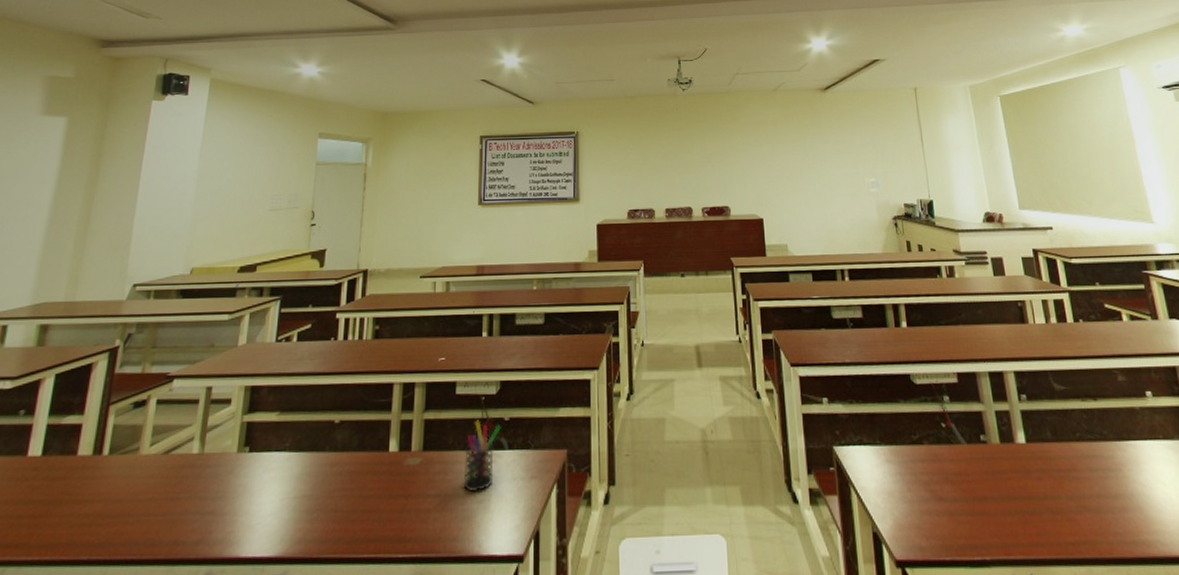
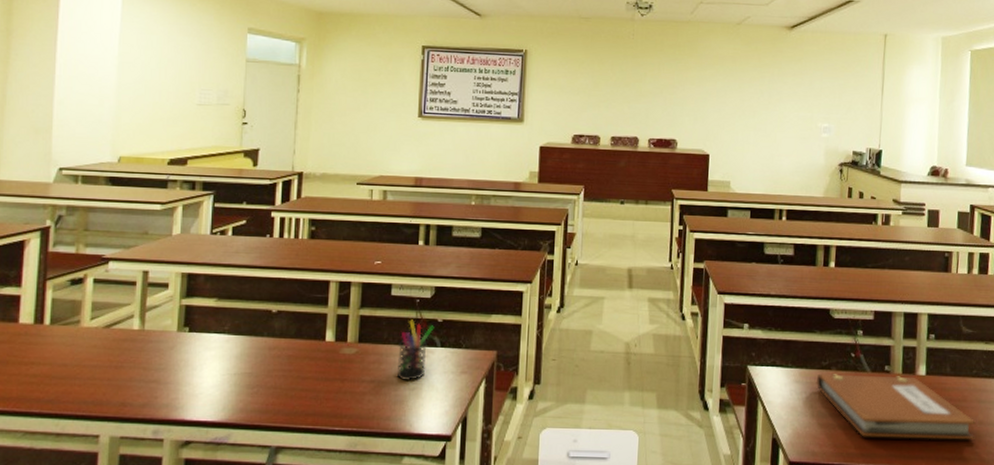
notebook: none [909,446,1097,524] -> present [815,373,976,440]

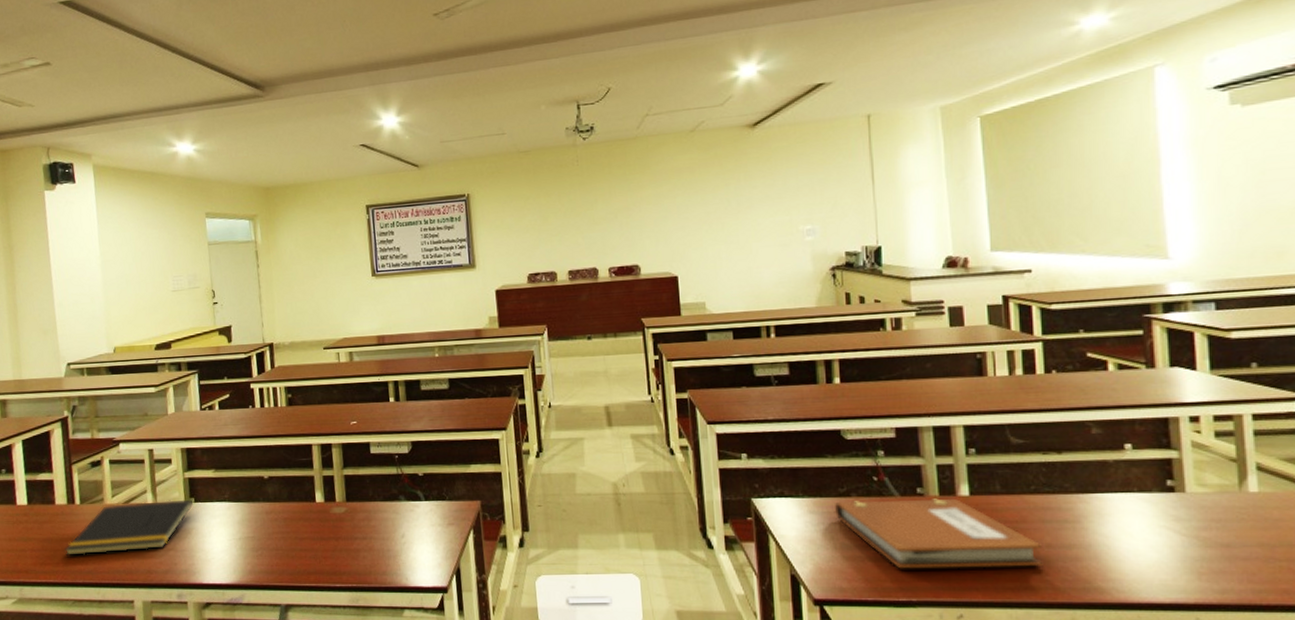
notepad: none [22,327,187,382] -> present [64,499,194,555]
pen holder: present [396,319,434,380] -> none [384,475,416,535]

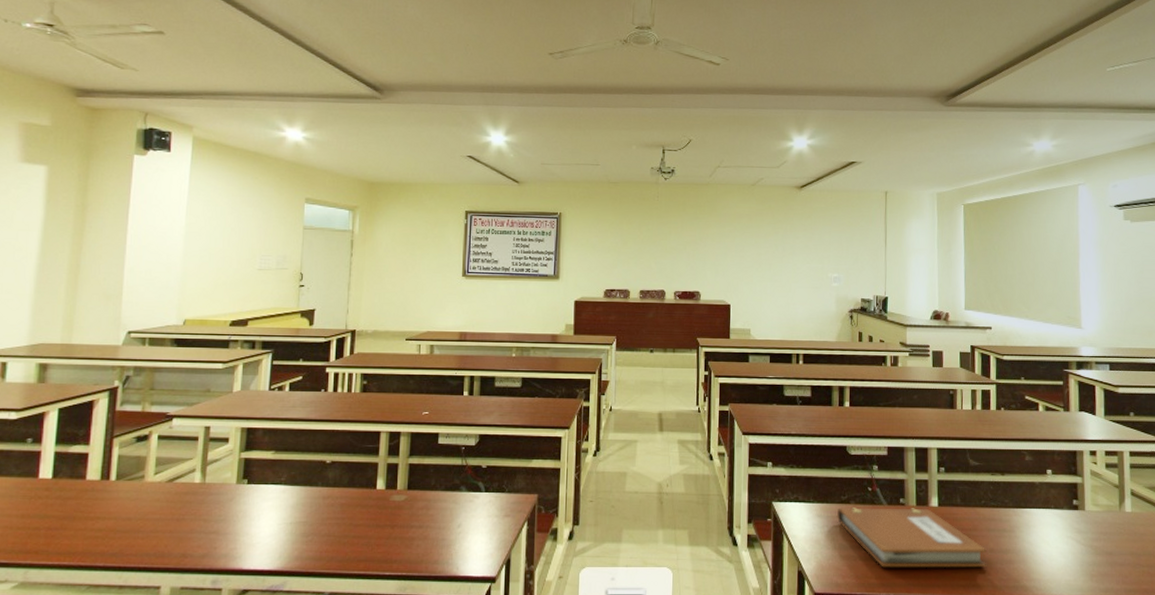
notepad: present [64,499,194,555] -> none [88,480,246,536]

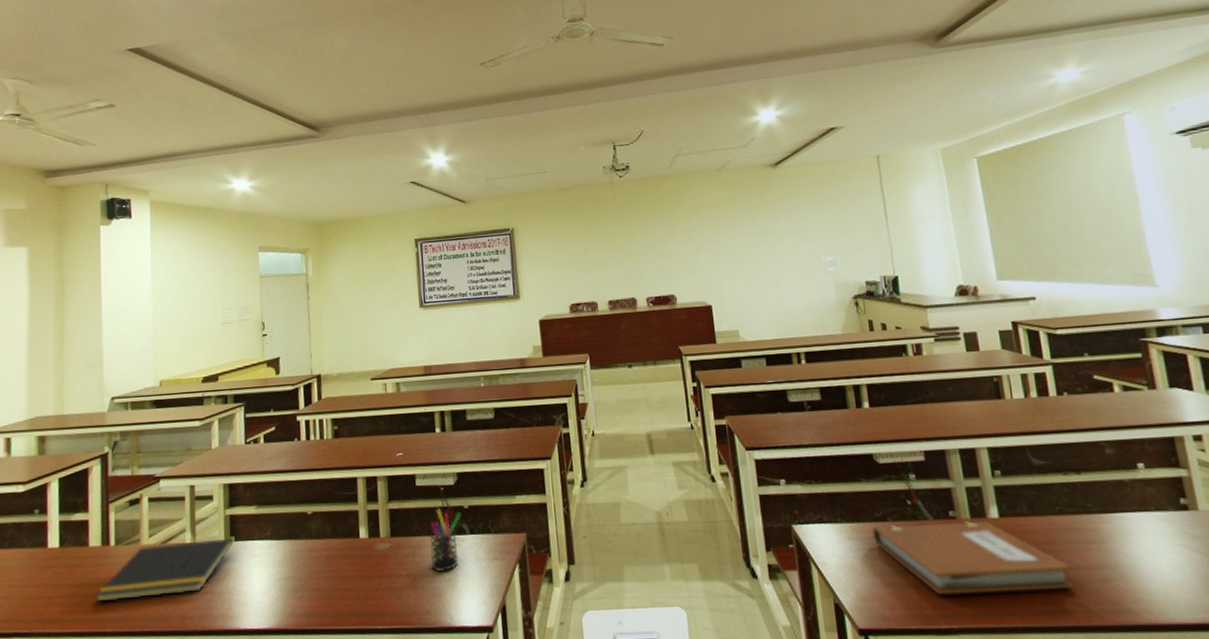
notepad: none [88,480,246,536] -> present [95,538,234,602]
pen holder: none [443,466,479,525] -> present [429,508,462,572]

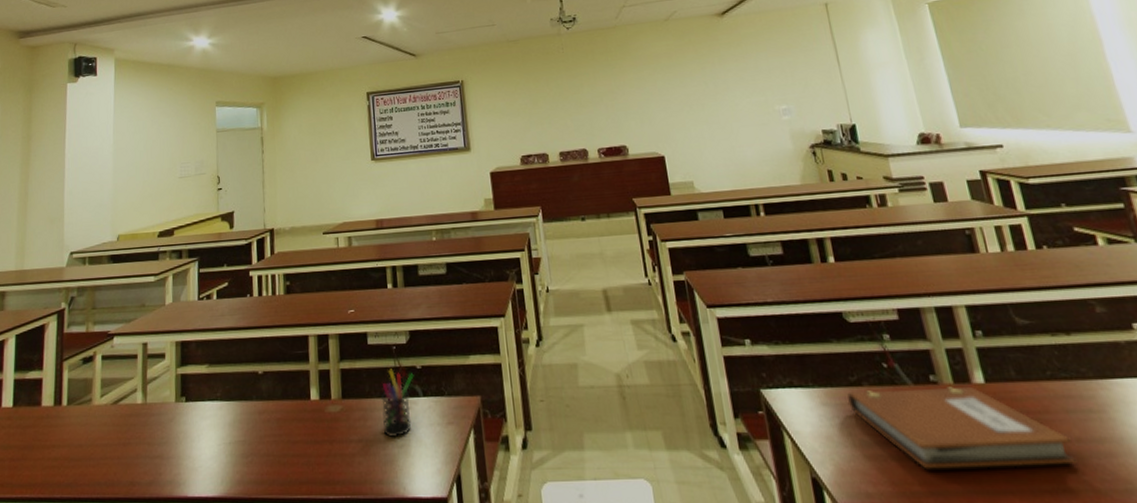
notepad: present [95,538,234,602] -> none [45,398,184,465]

